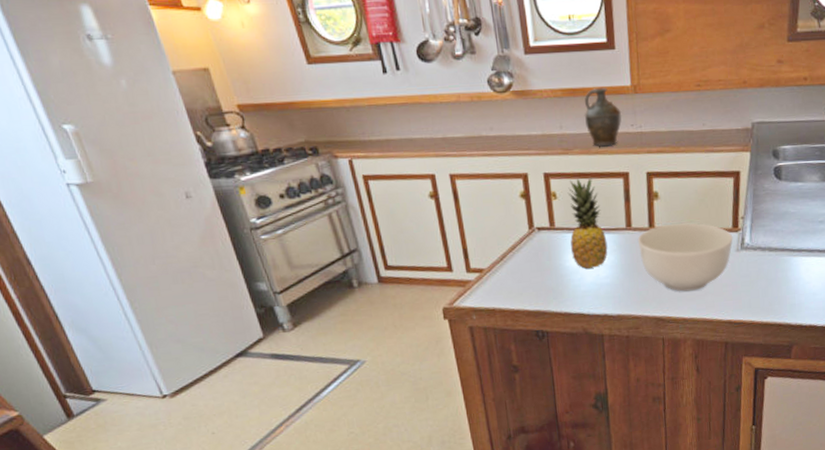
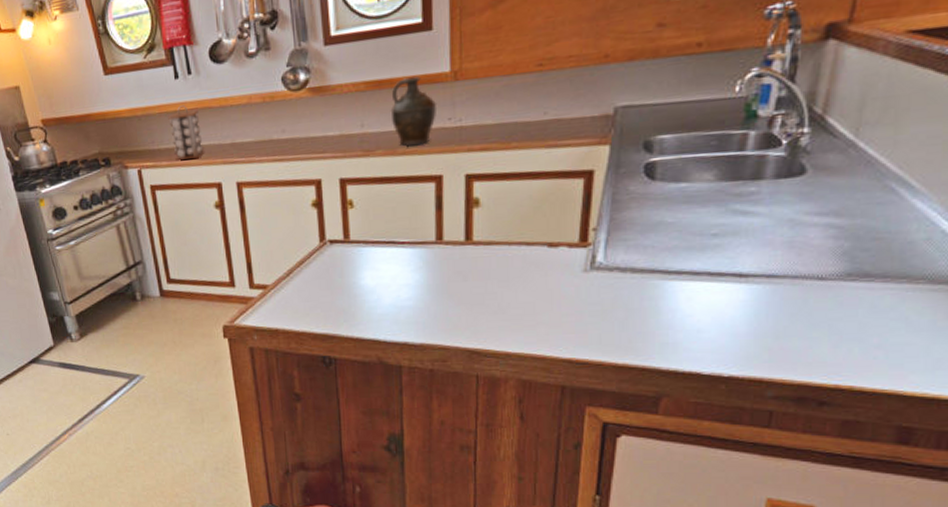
spice rack: none [378,99,417,153] -> present [168,105,205,162]
fruit: present [567,178,608,269] -> none [366,183,412,288]
bowl: present [637,222,733,292] -> none [449,235,580,320]

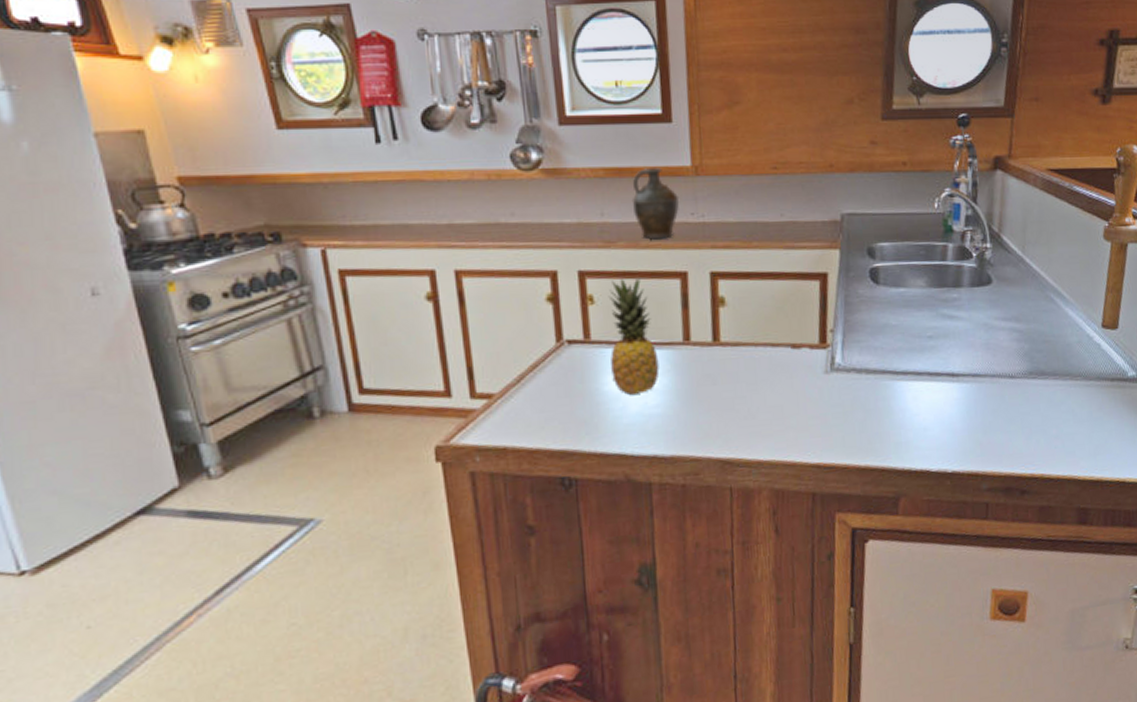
spice rack: present [168,105,205,162] -> none [366,175,414,242]
fruit: none [366,183,412,288] -> present [608,278,660,395]

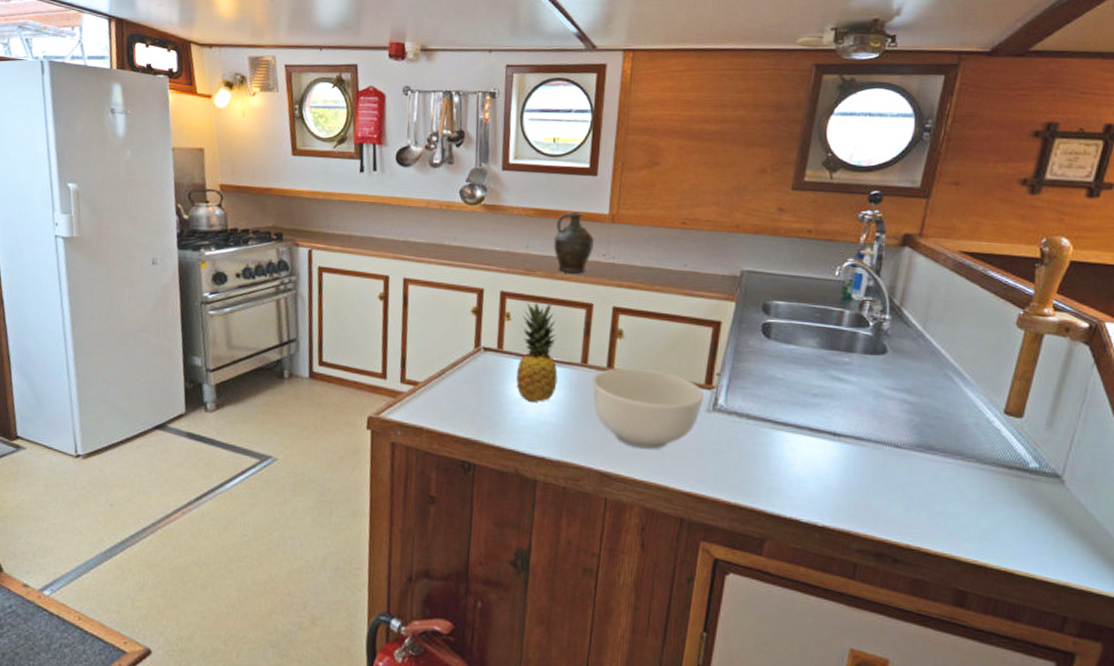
bowl: none [697,335,821,426] -> present [592,367,705,449]

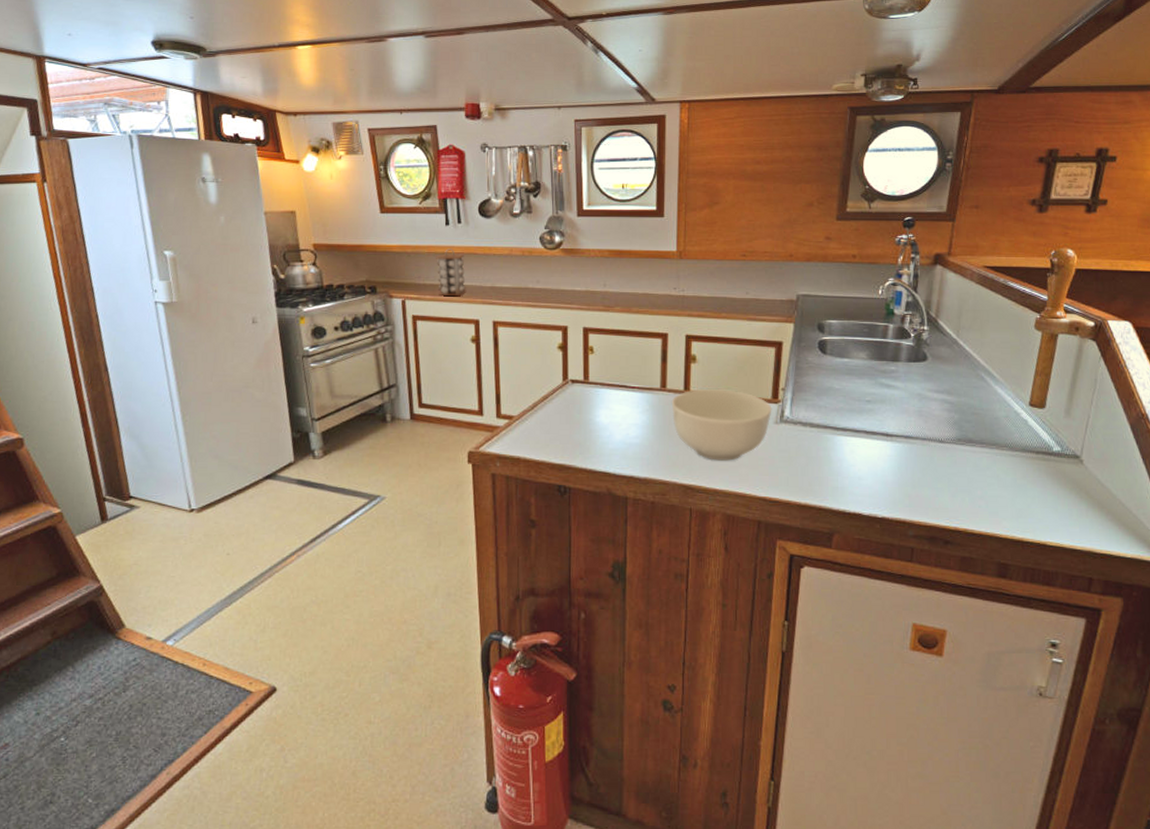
spice rack: none [347,197,378,250] -> present [436,249,467,297]
fruit: present [516,302,558,402] -> none [603,336,640,426]
ceramic jug: present [553,212,595,273] -> none [628,251,666,306]

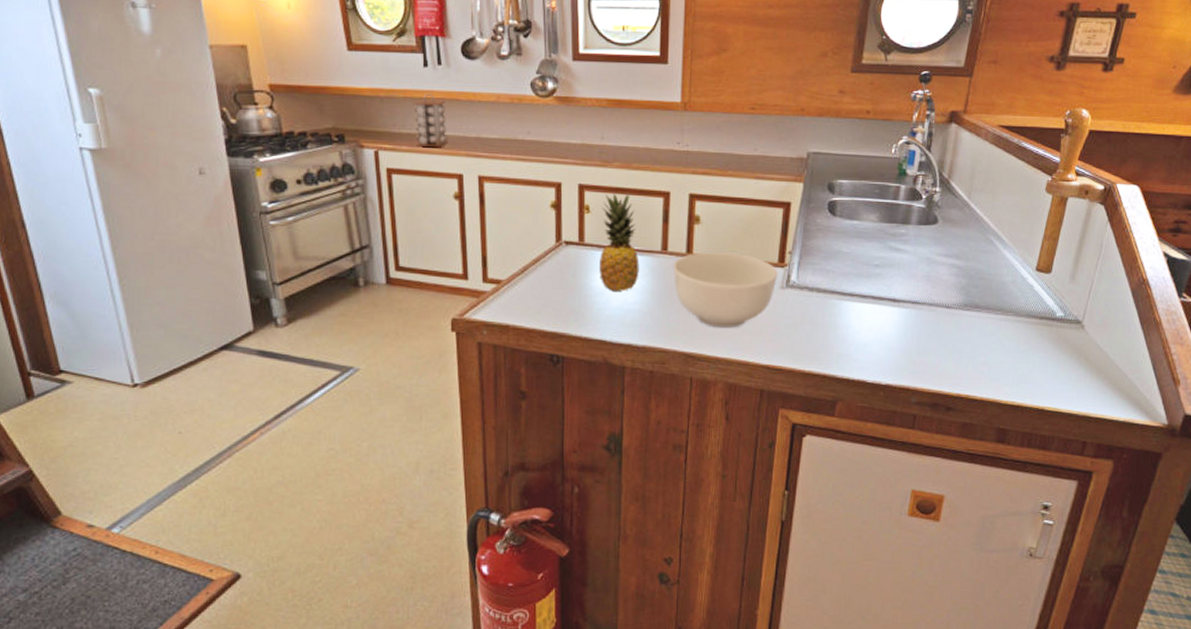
fruit: none [603,336,640,426] -> present [599,194,640,291]

